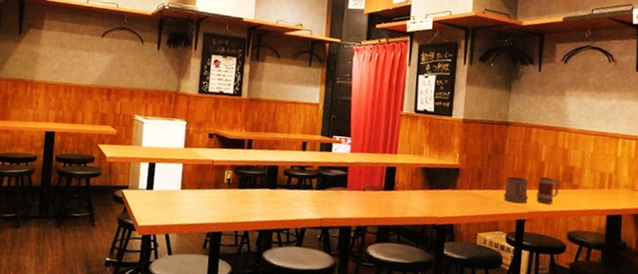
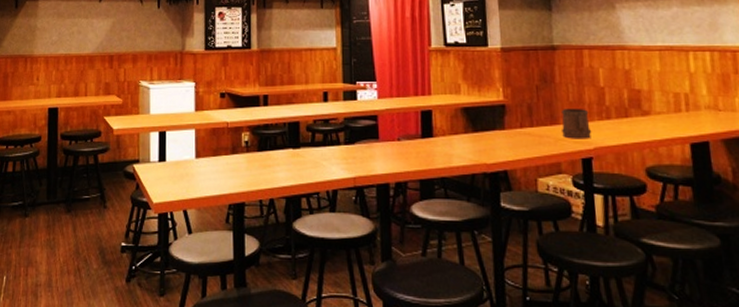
beer mug: present [536,176,560,204] -> none [600,104,627,136]

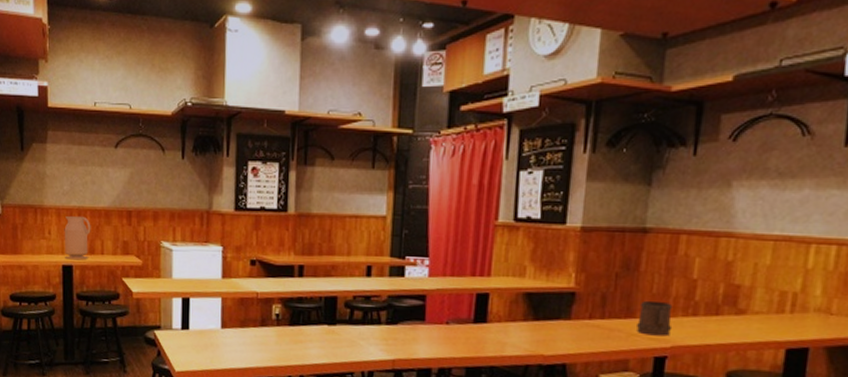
water jug: none [51,62,76,103] -> present [64,215,91,260]

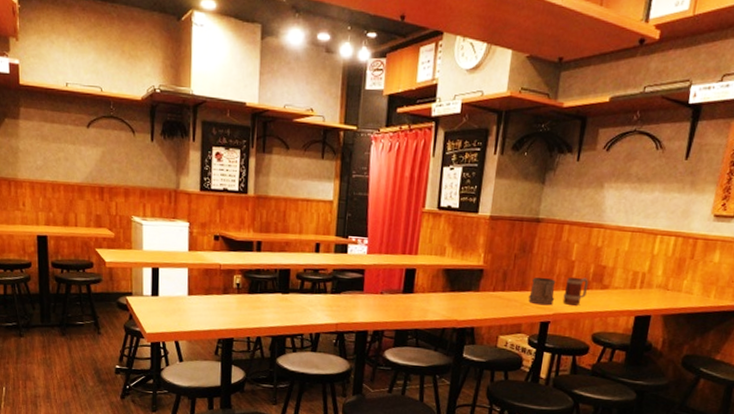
water jug: present [64,215,91,260] -> none [38,189,65,231]
beer mug: none [683,299,719,336] -> present [562,276,589,306]

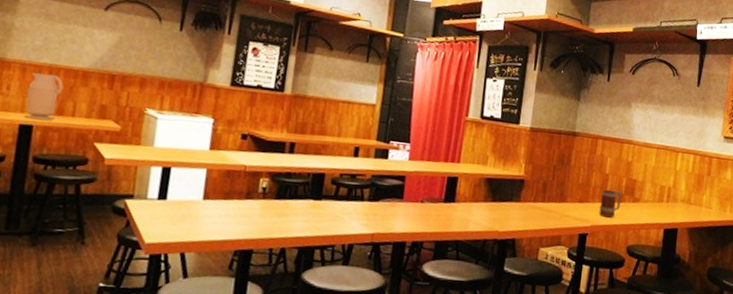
water jug: none [38,189,65,231] -> present [24,72,64,121]
beer mug: present [528,277,556,306] -> none [566,188,592,218]

